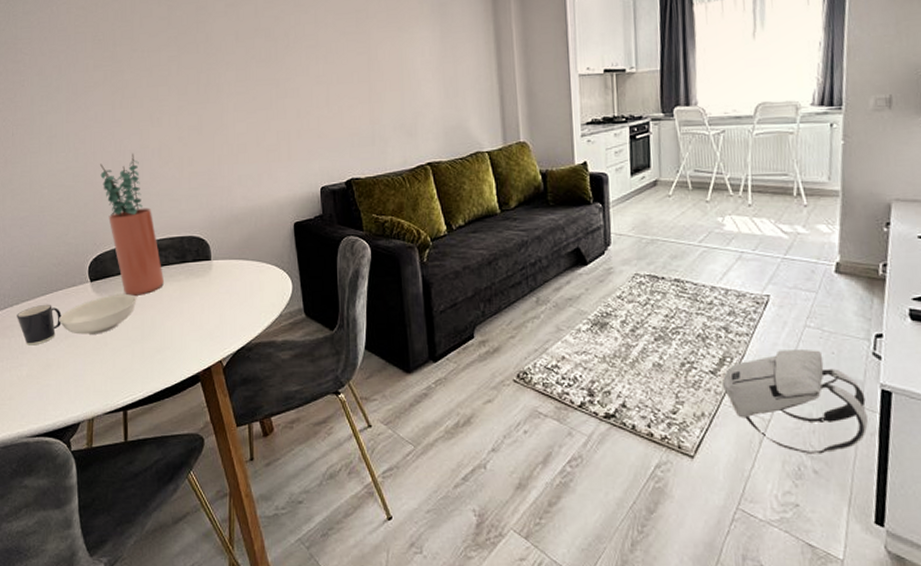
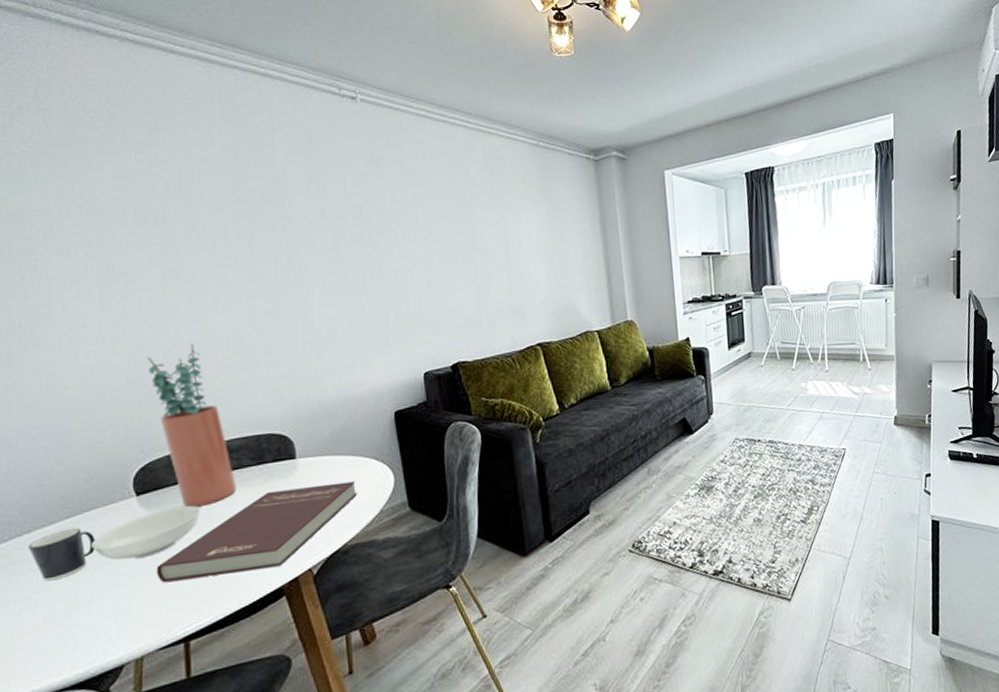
book: none [104,285,261,358] -> present [156,481,358,583]
backpack: present [721,350,868,454] -> none [811,492,924,583]

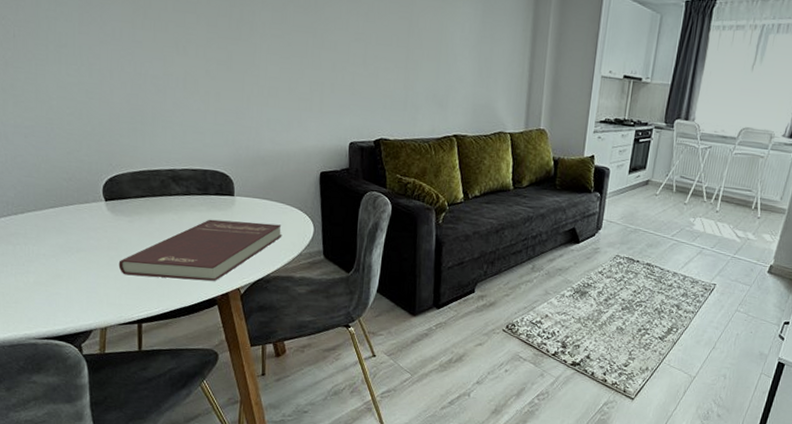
mug: present [29,527,95,582] -> none [22,216,73,255]
bowl: present [92,505,201,560] -> none [70,216,155,252]
vase: present [148,343,237,508] -> none [117,78,185,220]

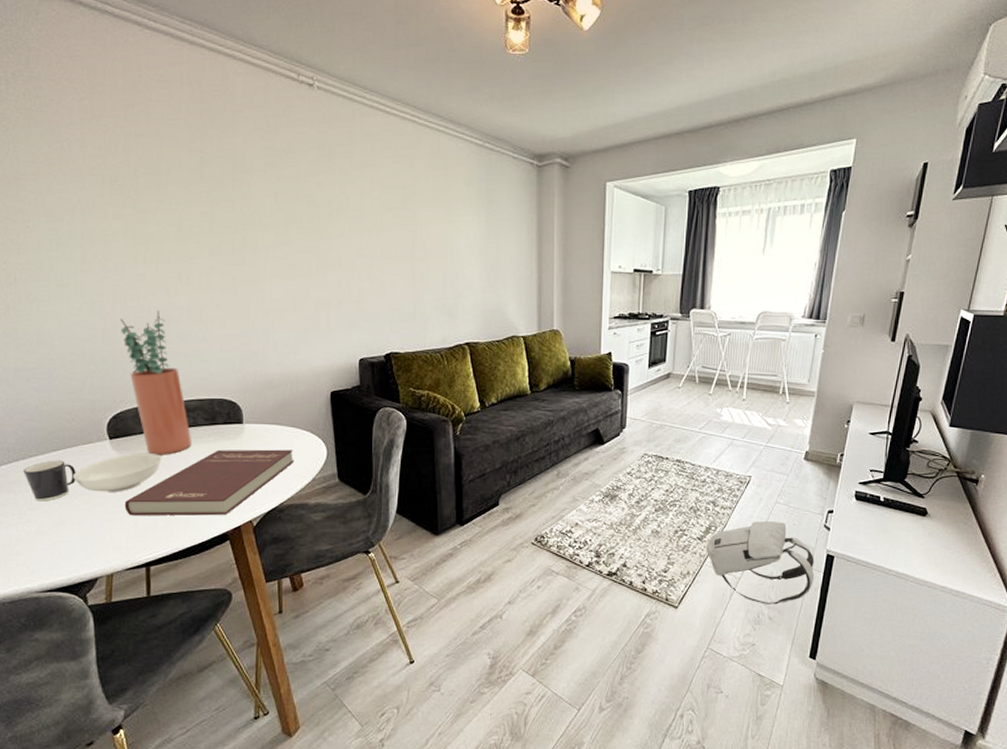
mug: none [22,216,73,255] -> present [23,460,76,502]
bowl: none [70,216,155,252] -> present [73,453,162,492]
vase: none [117,78,185,220] -> present [121,310,193,455]
backpack: none [665,326,766,404] -> present [705,521,814,605]

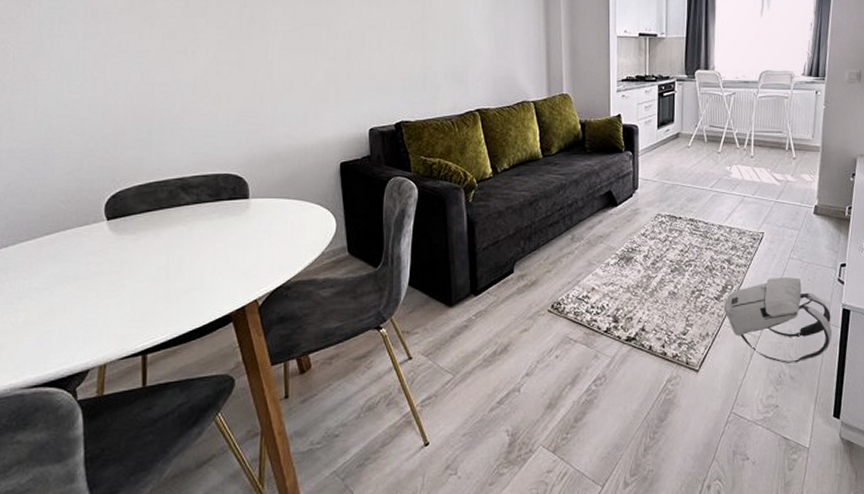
mug: present [23,460,76,502] -> none [12,244,70,289]
bowl: present [73,453,162,492] -> none [67,233,163,276]
vase: present [121,310,193,455] -> none [123,86,196,235]
book: present [124,449,294,516] -> none [121,224,302,301]

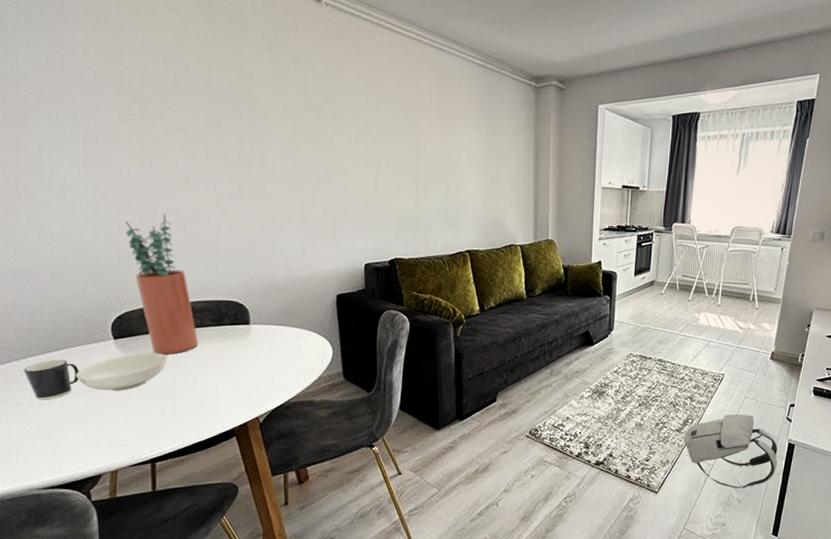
mug: none [12,244,70,289] -> present [24,359,79,400]
bowl: none [67,233,163,276] -> present [76,353,168,391]
vase: none [123,86,196,235] -> present [126,214,199,355]

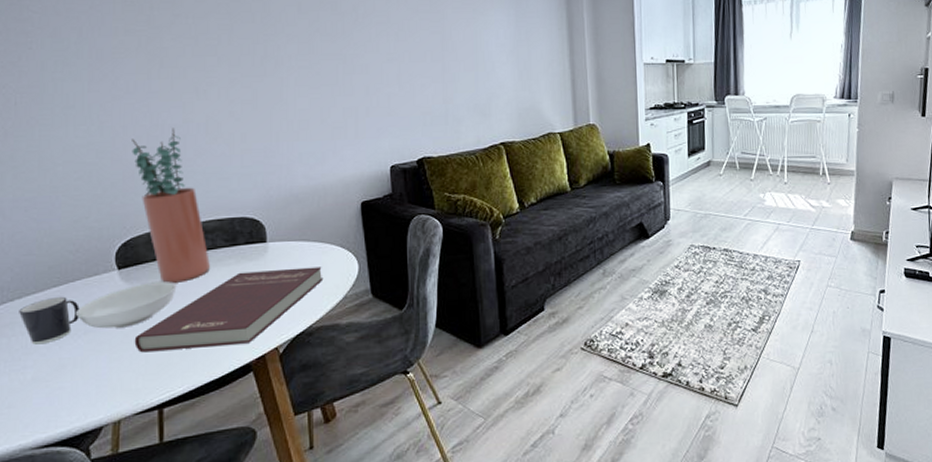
book: none [129,349,301,414] -> present [134,267,324,353]
backpack: present [683,414,778,488] -> none [761,306,873,395]

